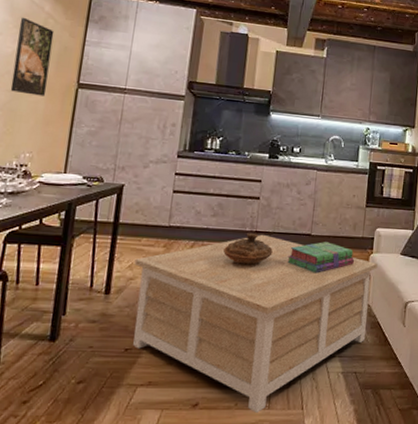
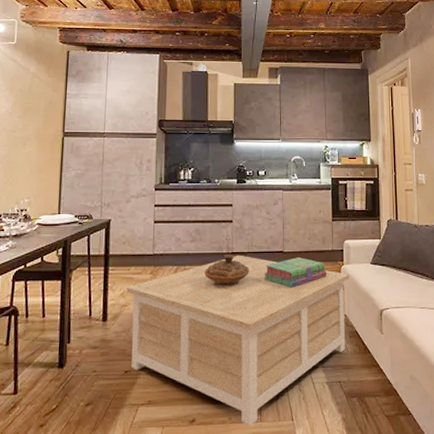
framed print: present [10,17,54,97] -> none [7,79,40,147]

